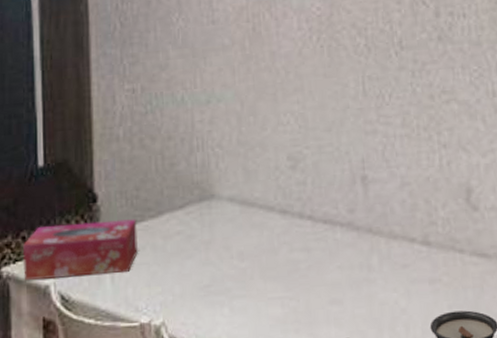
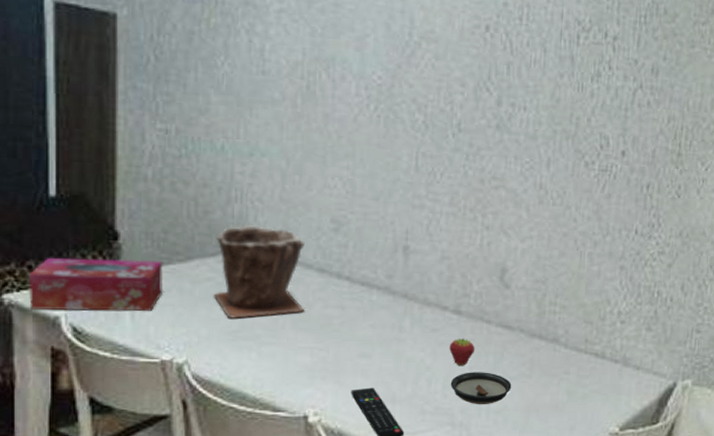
plant pot: none [183,172,272,272] -> present [214,225,305,319]
fruit: none [423,272,451,305] -> present [449,338,475,366]

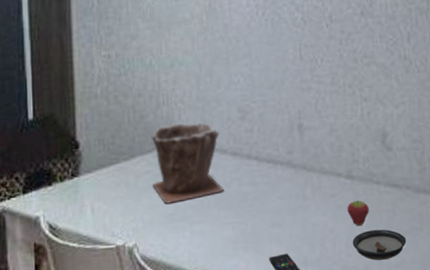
tissue box: present [28,258,164,312] -> none [16,161,115,213]

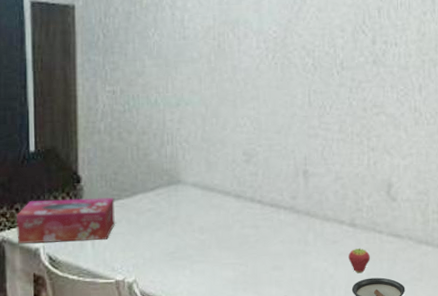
tissue box: none [16,161,115,213] -> present [16,198,116,244]
plant pot: present [151,122,225,204] -> none [154,163,227,242]

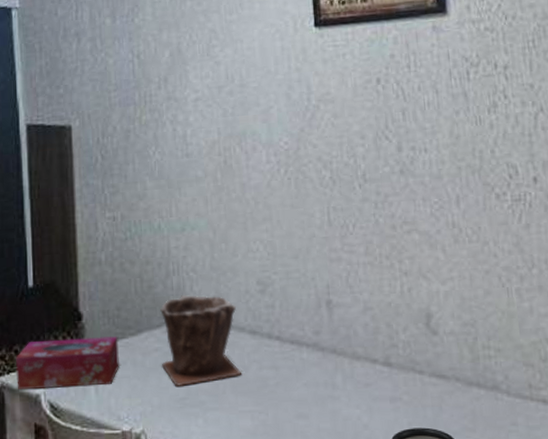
plant pot: none [154,163,227,242] -> present [160,295,243,386]
fruit: present [348,247,370,273] -> none [384,391,411,422]

